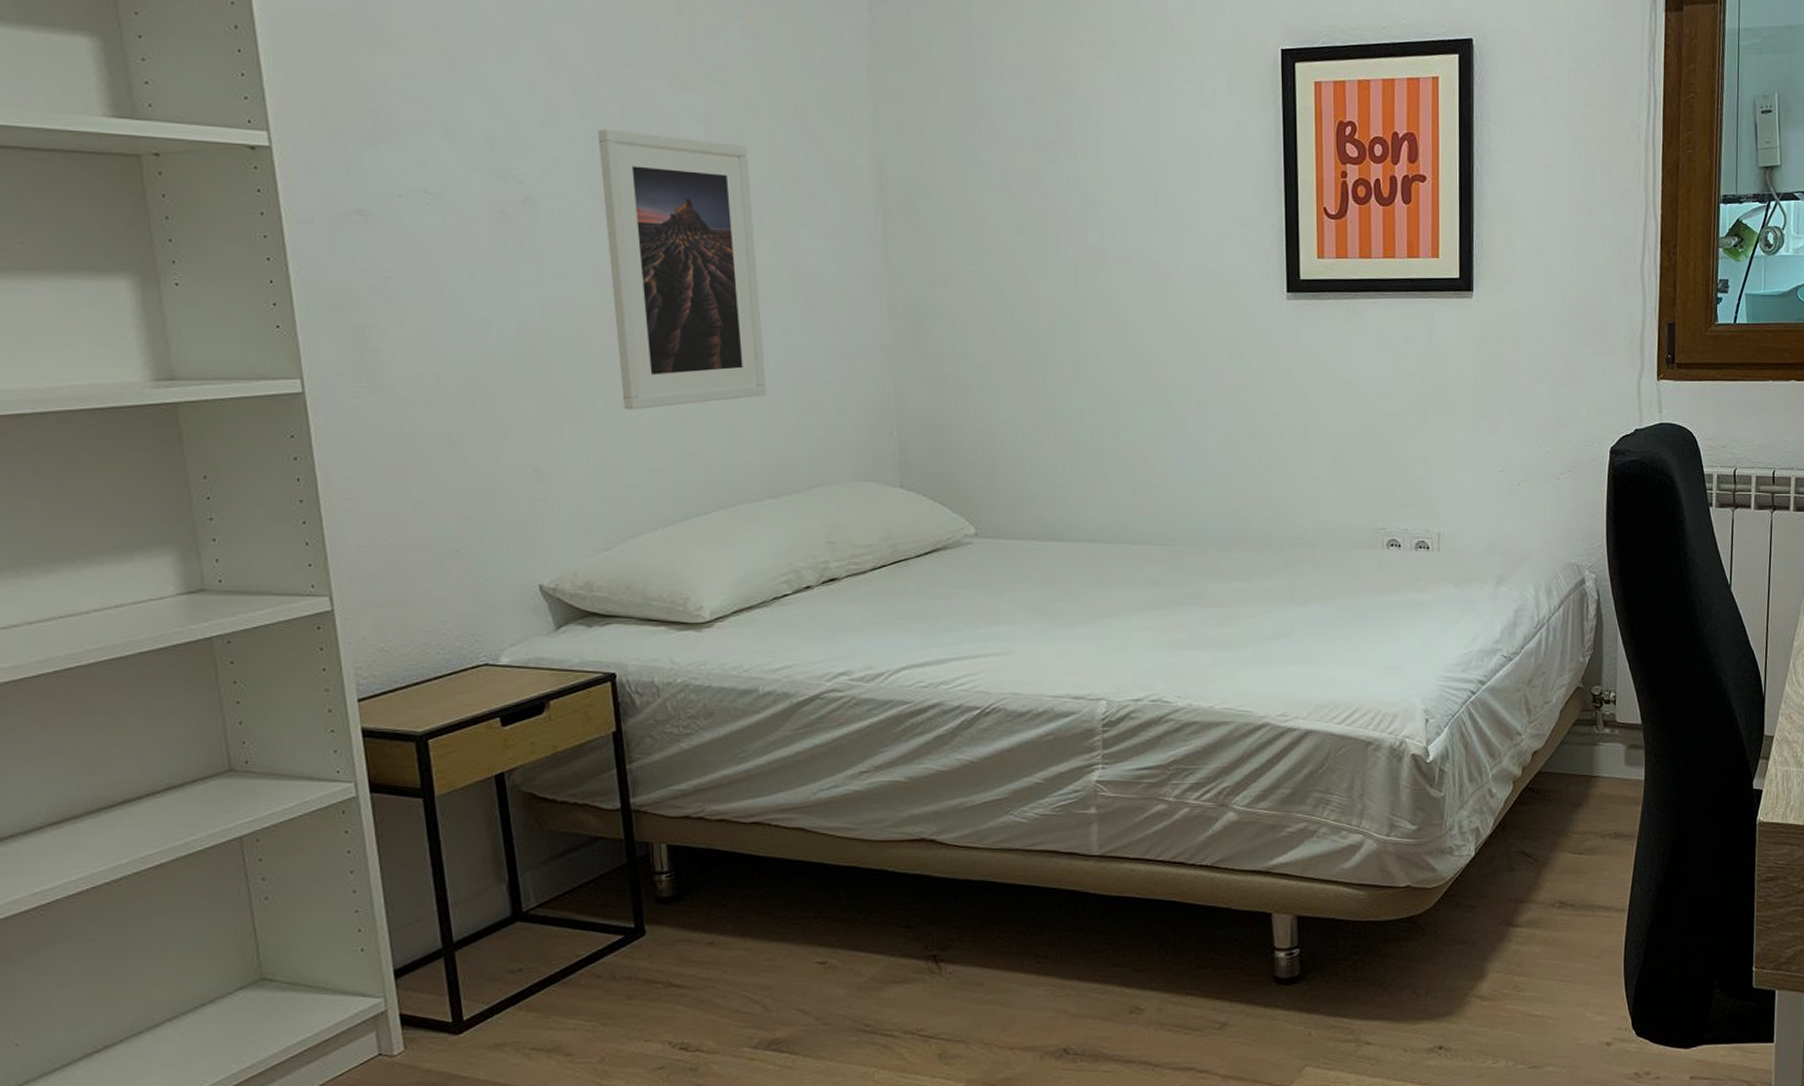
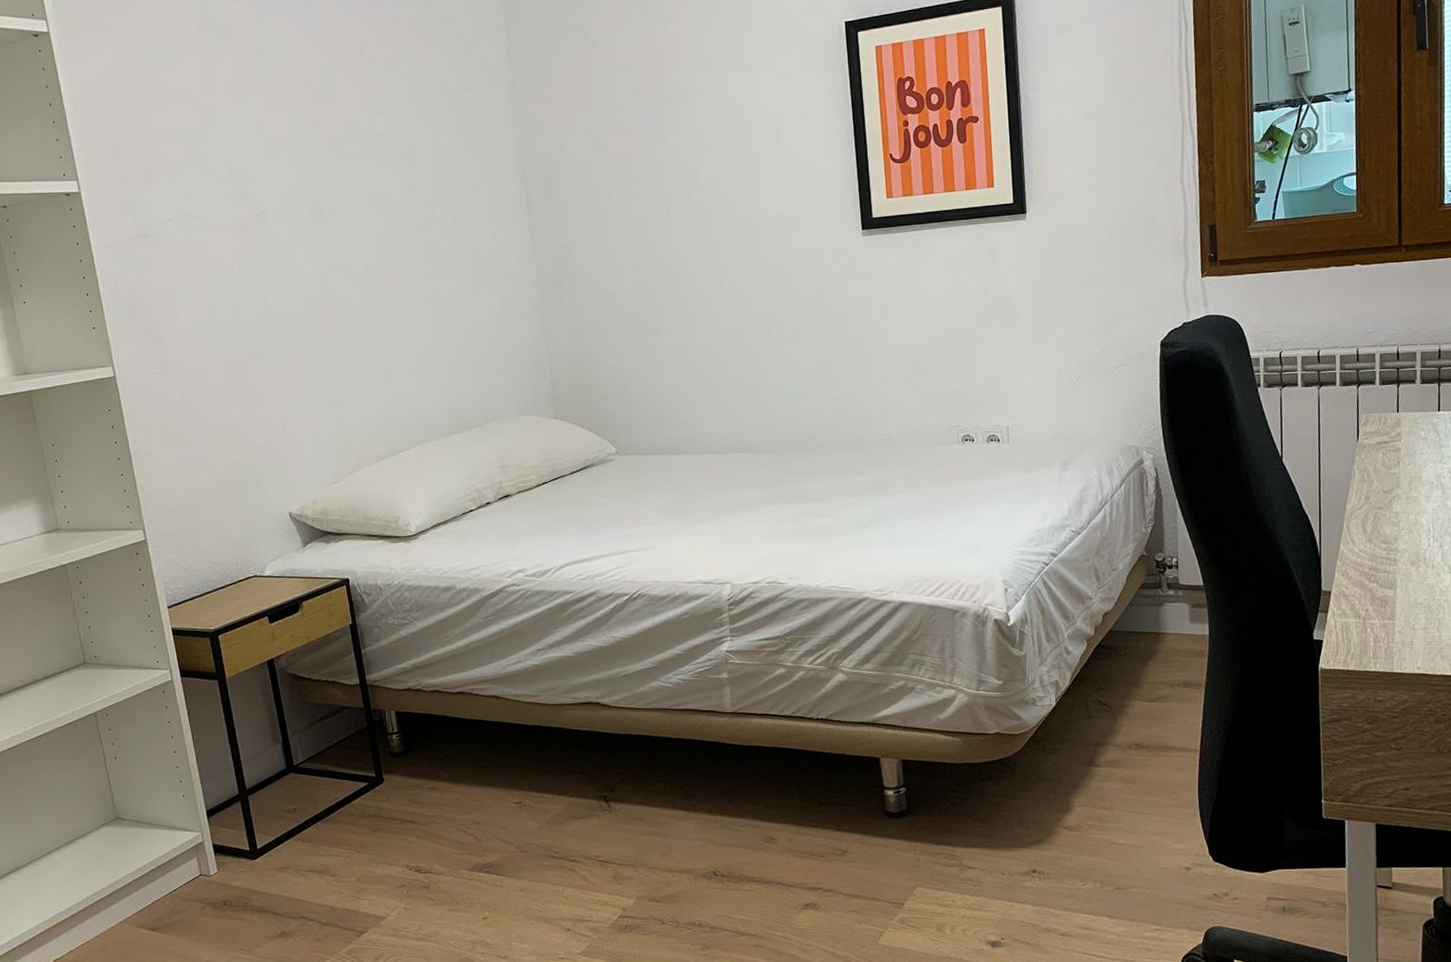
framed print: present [597,129,766,410] -> none [308,151,446,372]

